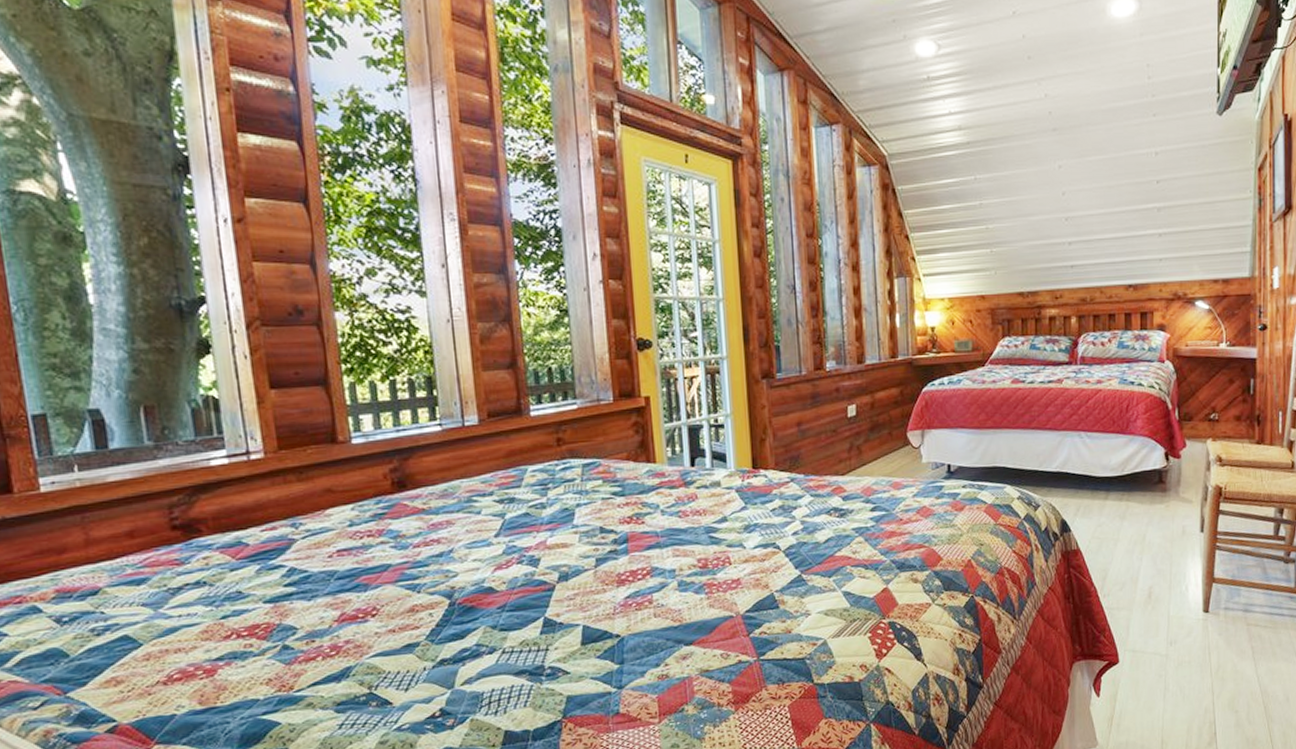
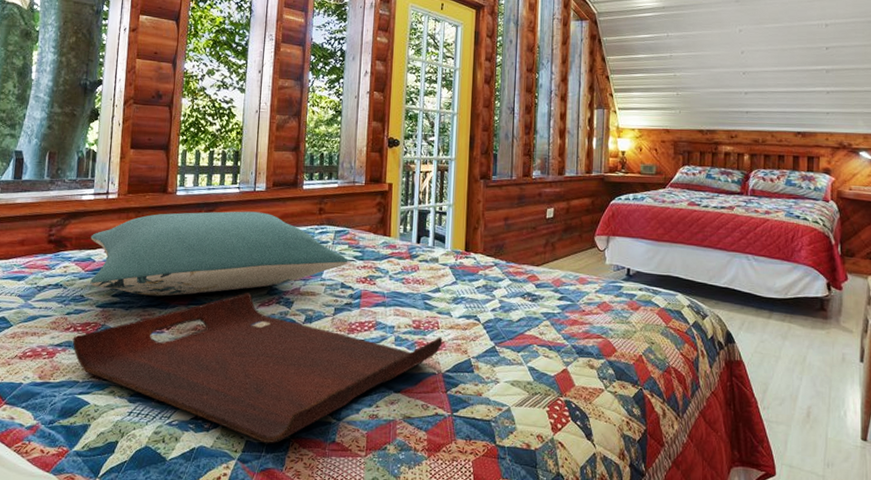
pillow: none [235,452,605,579] -> present [90,211,348,296]
serving tray: none [237,556,738,730] -> present [72,293,443,443]

